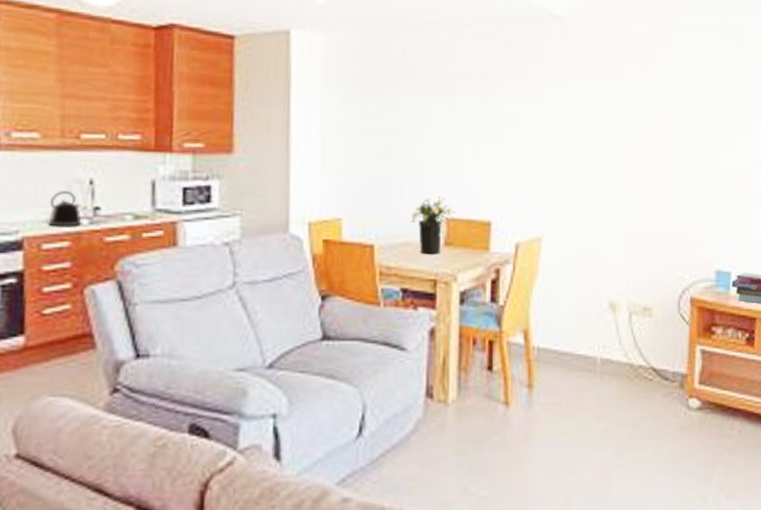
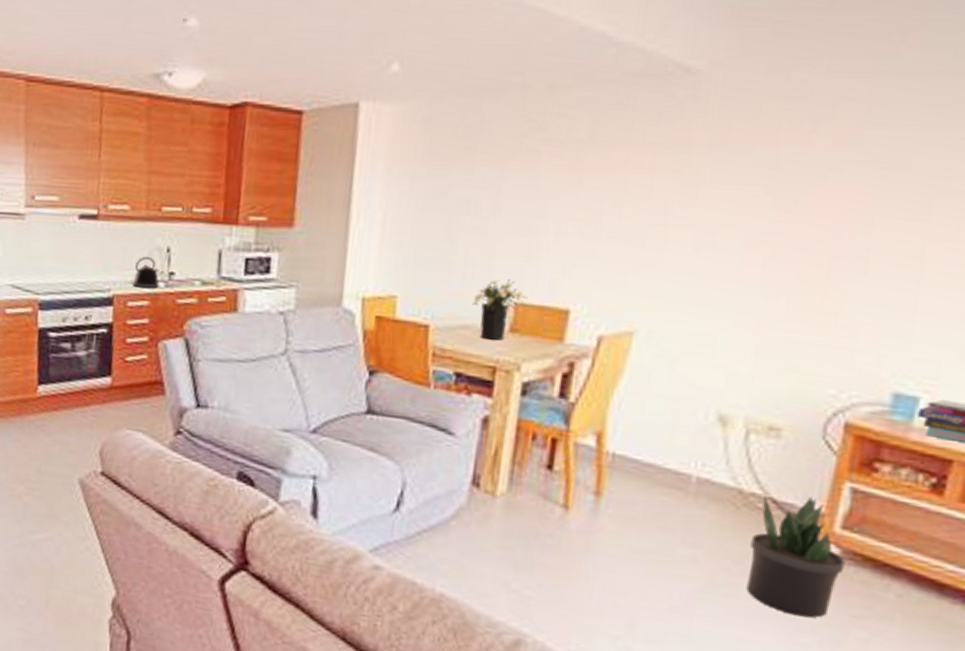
planter: none [643,362,705,464] -> present [746,495,846,618]

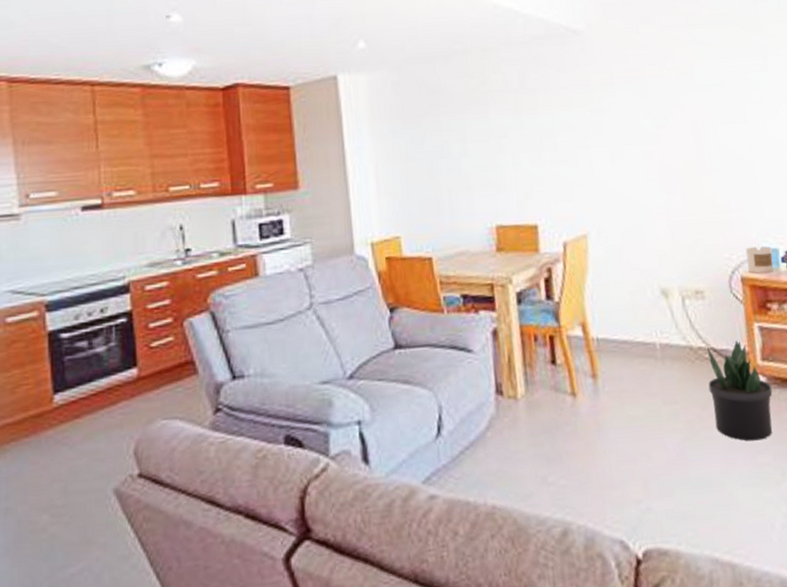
kettle: present [133,257,160,289] -> none [148,238,176,271]
flower arrangement: present [472,279,528,341] -> none [463,207,504,262]
candle: none [860,385,909,427] -> present [745,244,774,274]

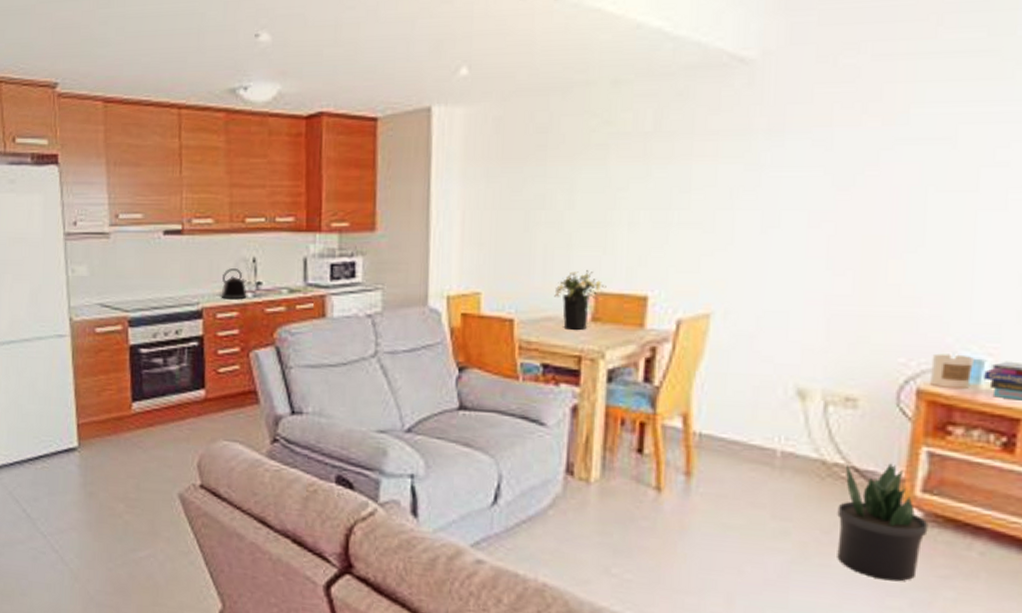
kettle: none [148,238,176,271] -> present [221,268,247,301]
flower arrangement: none [463,207,504,262] -> present [554,270,607,331]

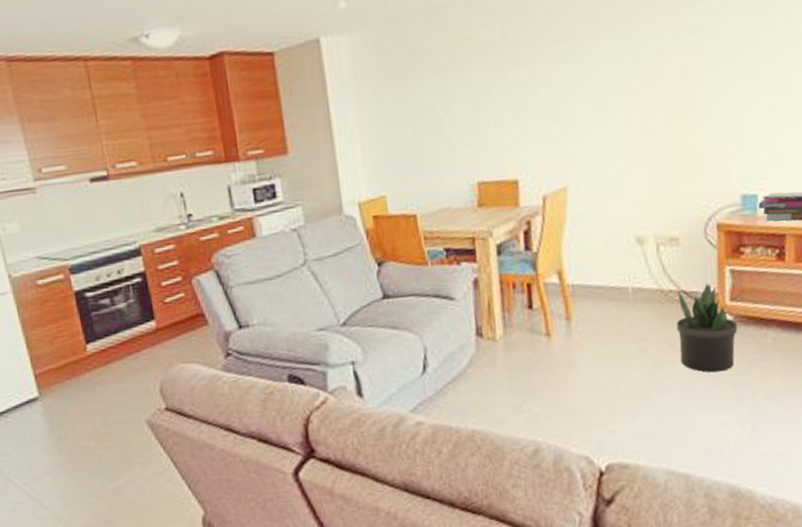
kettle: present [221,268,247,301] -> none [154,205,181,236]
flower arrangement: present [554,270,607,331] -> none [446,165,486,217]
candle: present [930,351,974,390] -> none [723,190,752,220]

